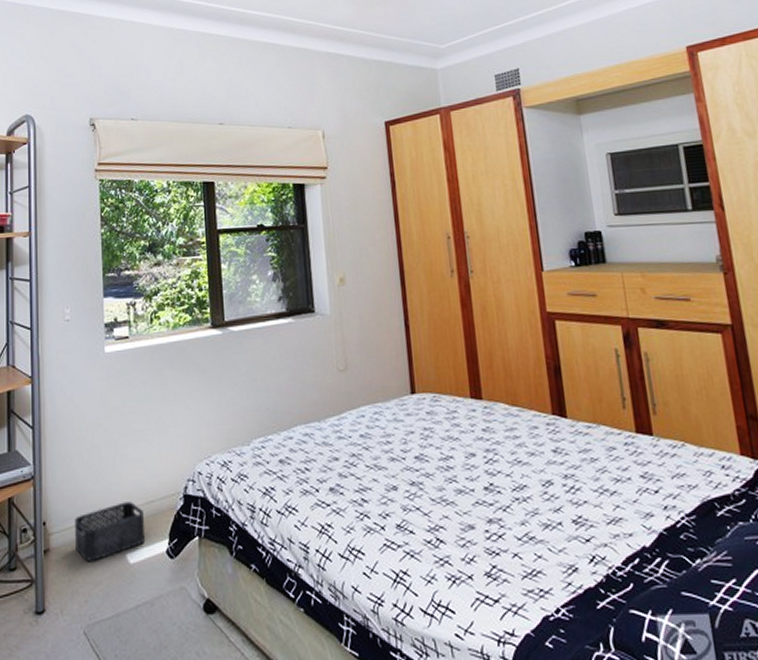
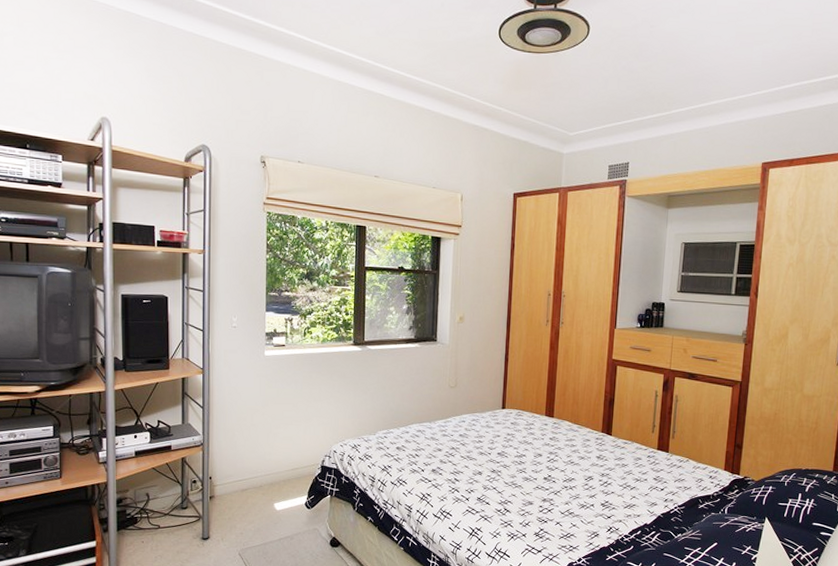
storage bin: present [75,502,146,561] -> none [235,467,290,506]

